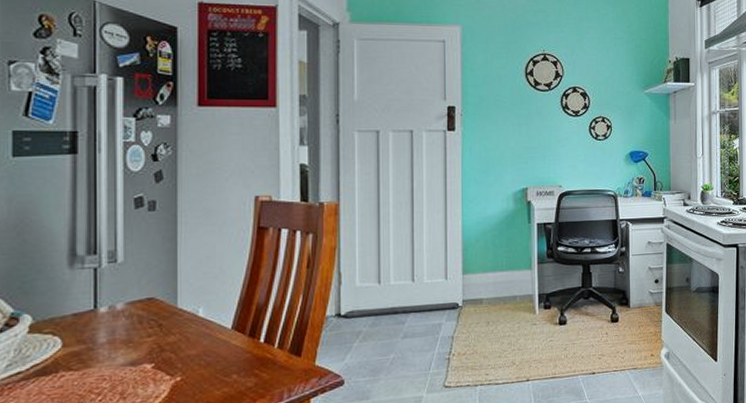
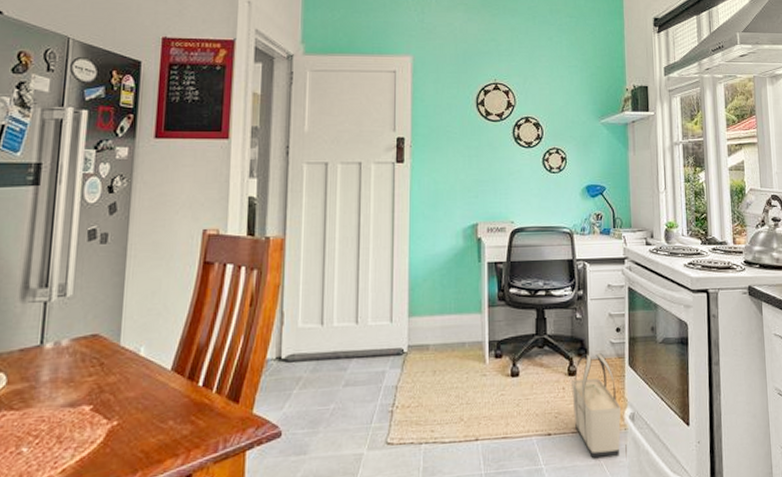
shopping bag: none [614,301,658,392] -> present [572,352,622,459]

